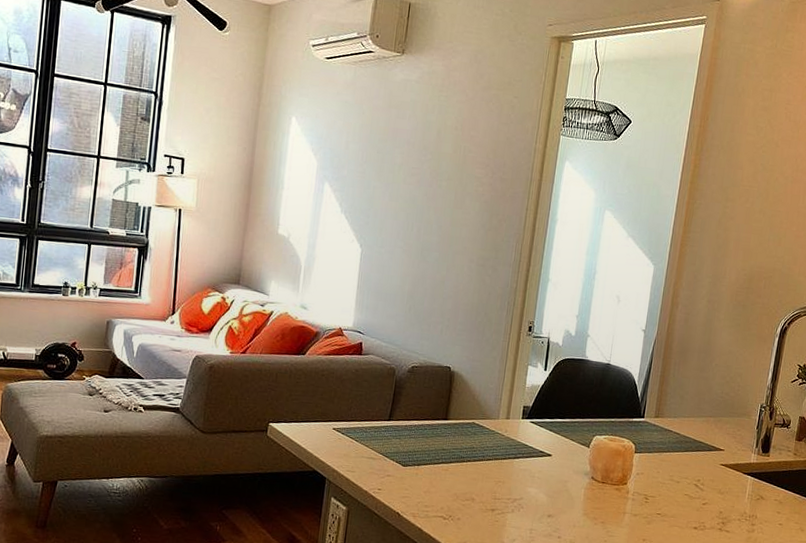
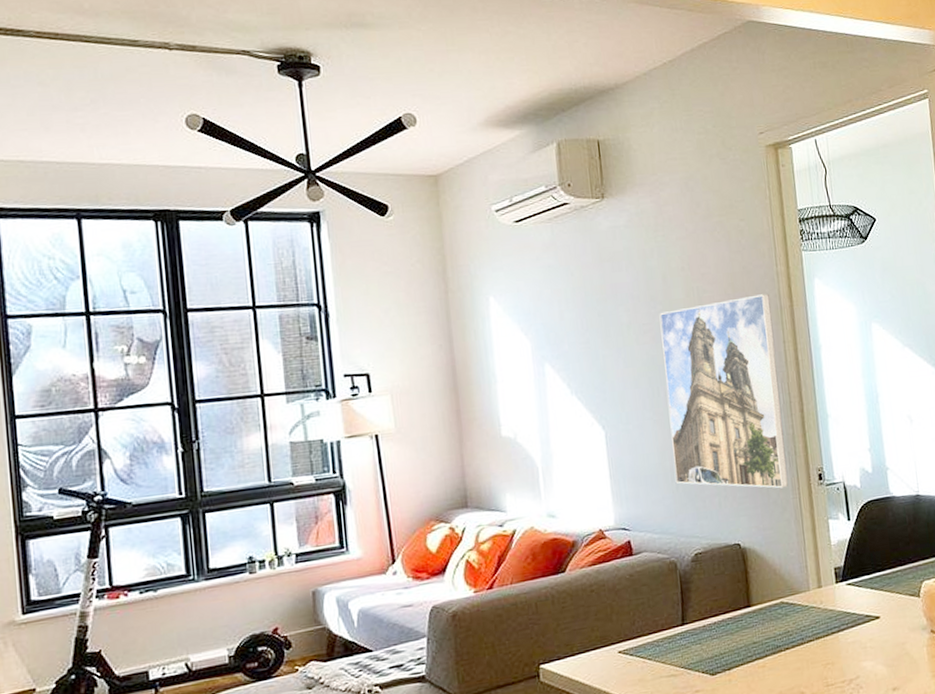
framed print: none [409,161,524,331] -> present [659,293,789,489]

